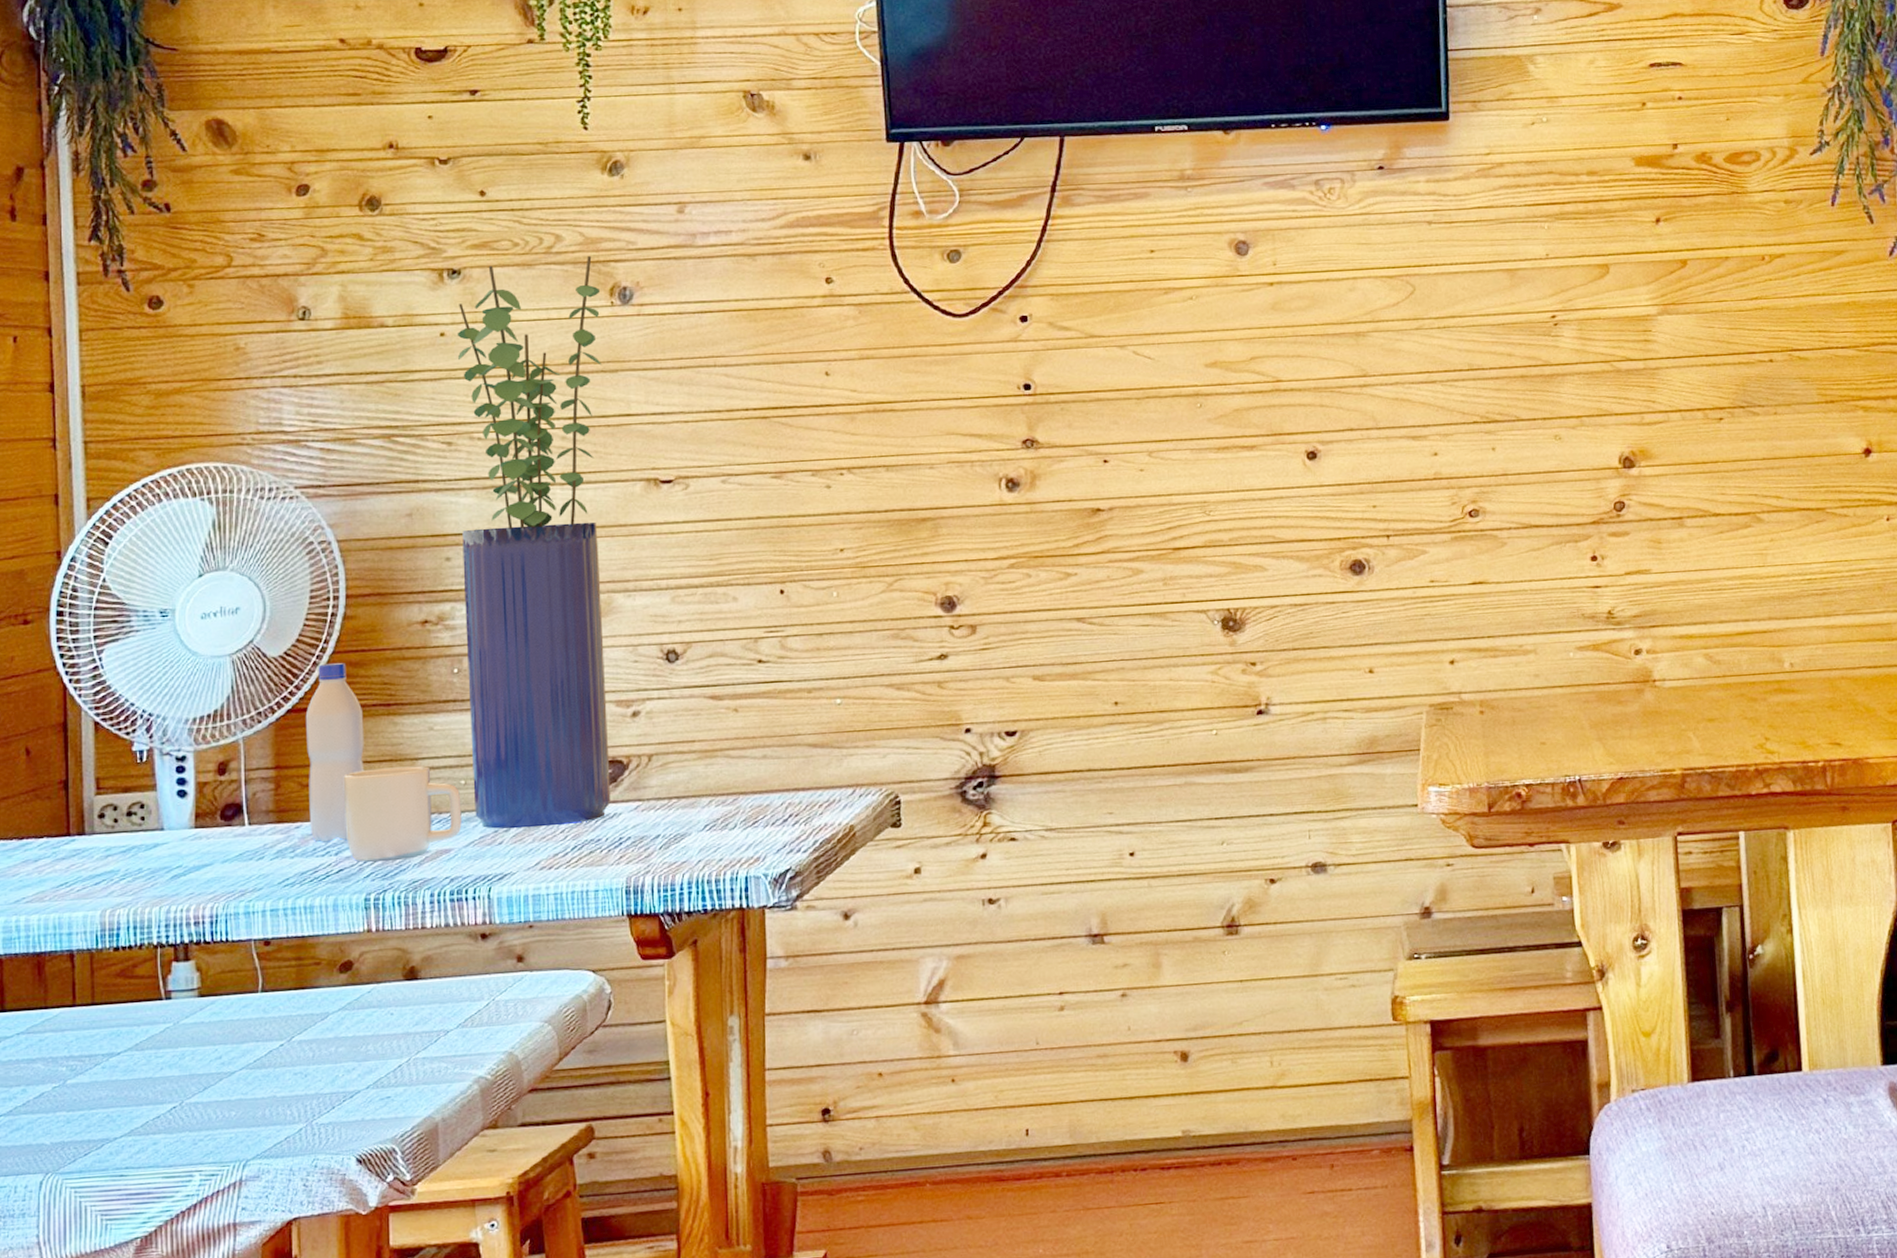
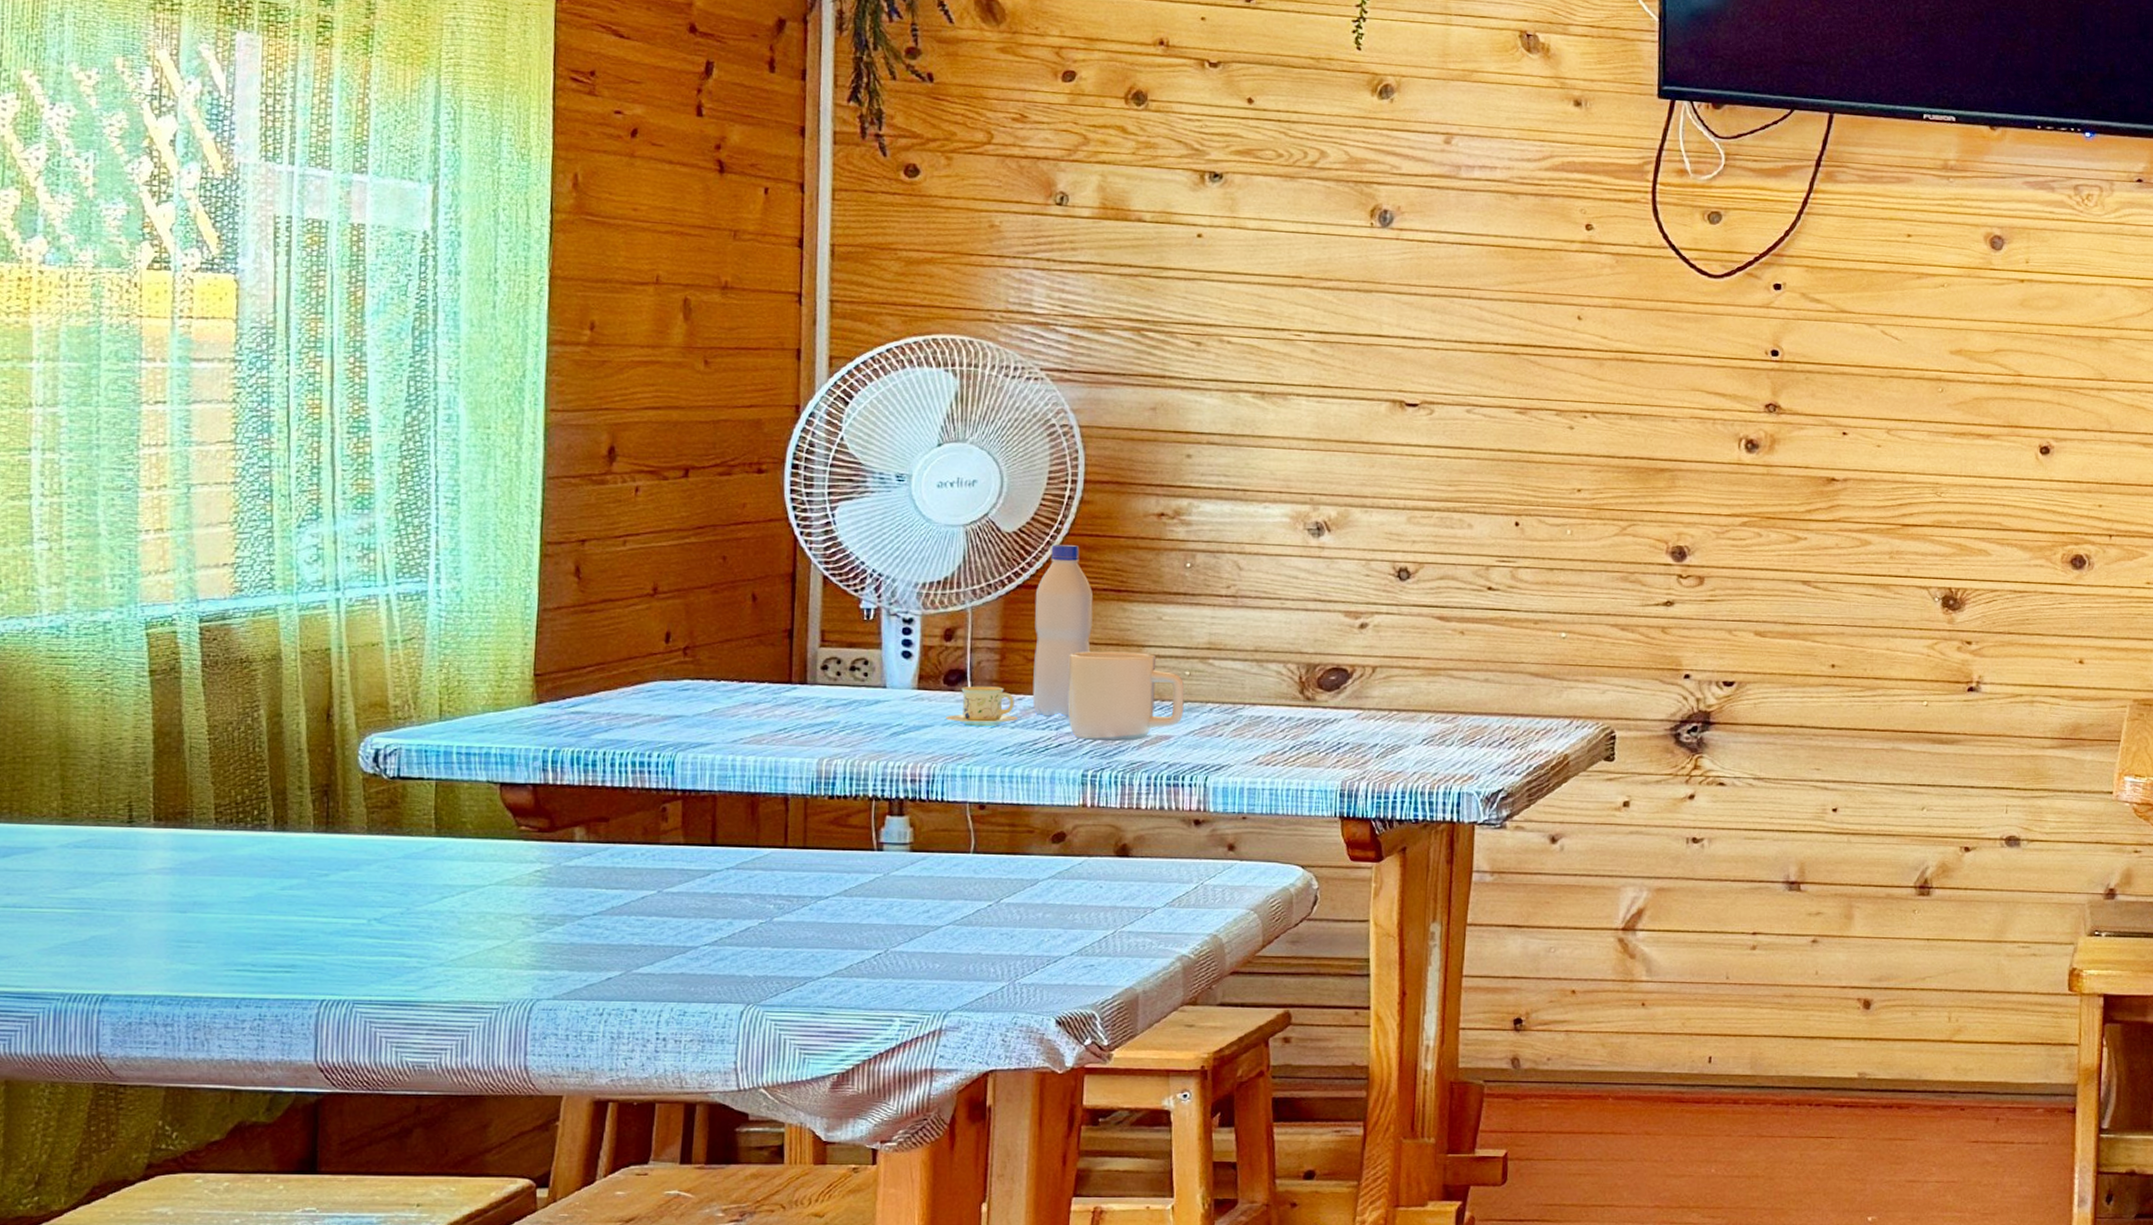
cup and saucer: none [225,816,298,861] -> present [946,686,1019,727]
vase: present [457,256,611,829] -> none [1197,173,1361,725]

